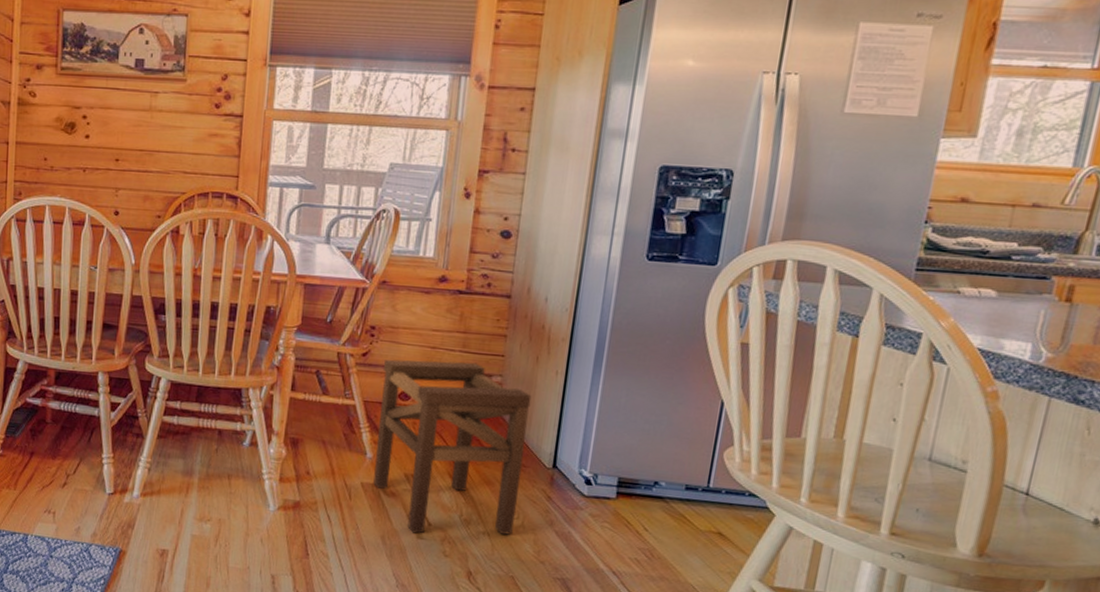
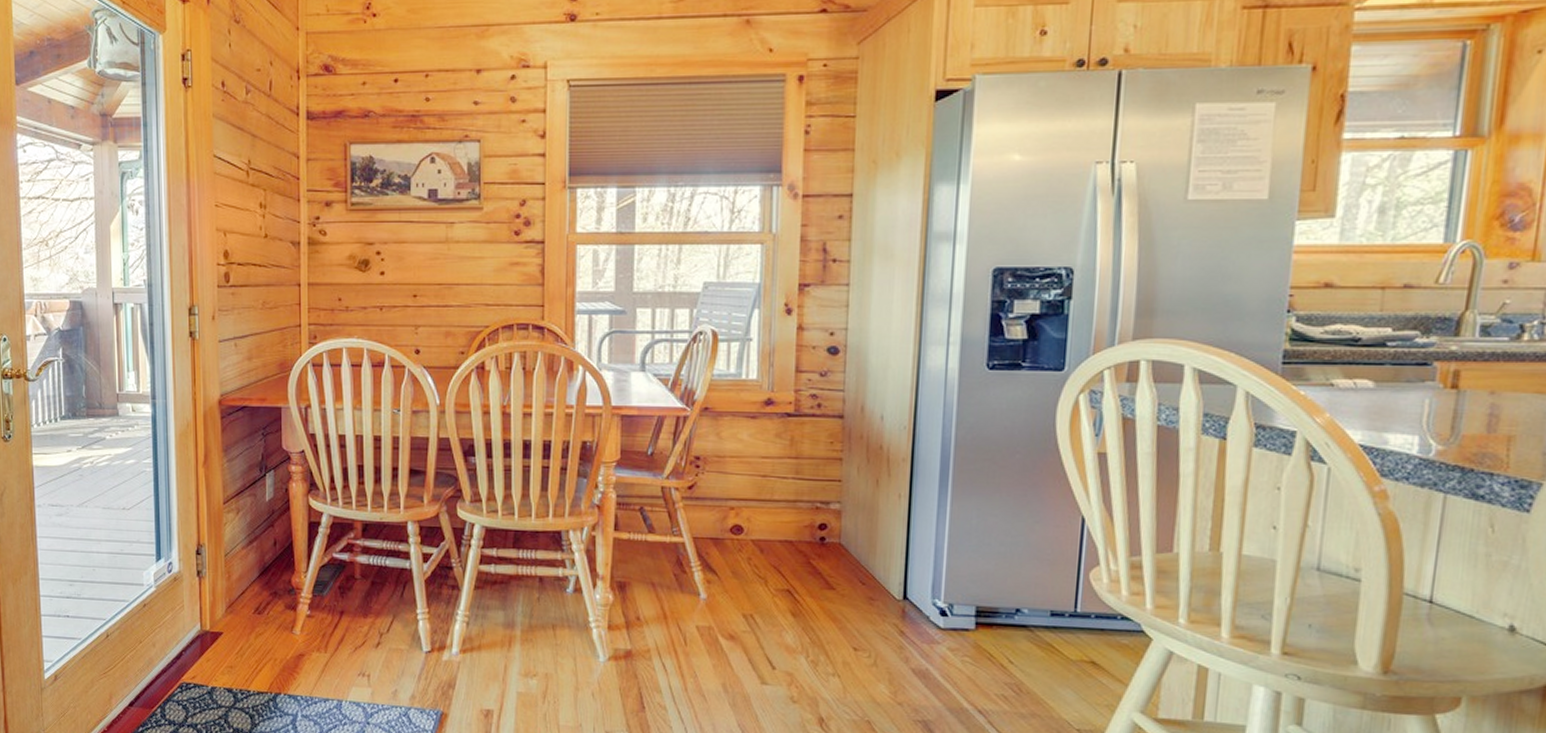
stool: present [373,359,532,535] -> none [710,489,874,679]

